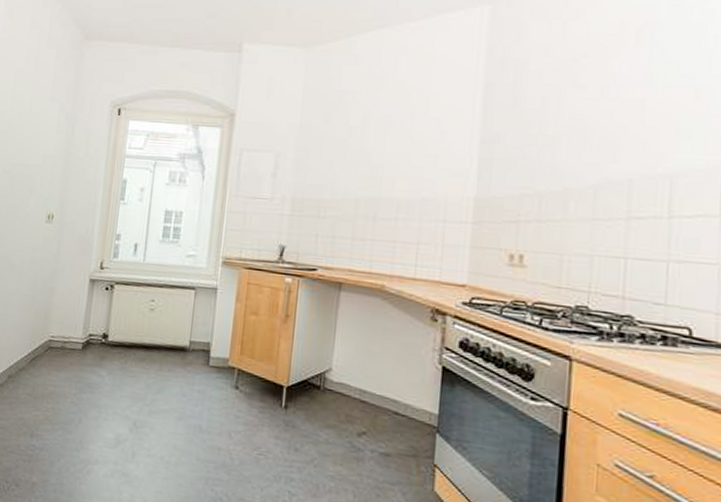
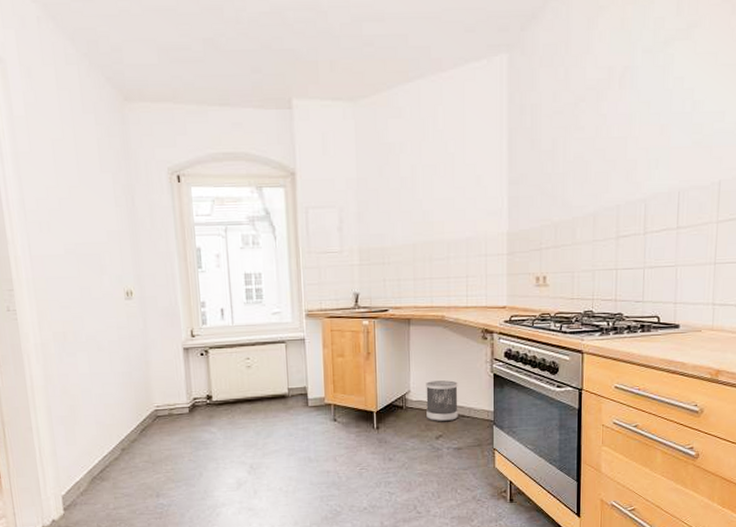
wastebasket: none [348,361,394,417] -> present [426,380,458,421]

